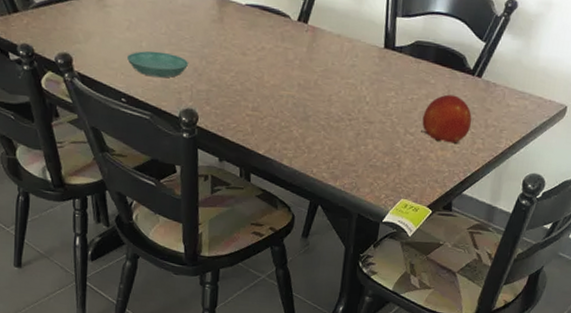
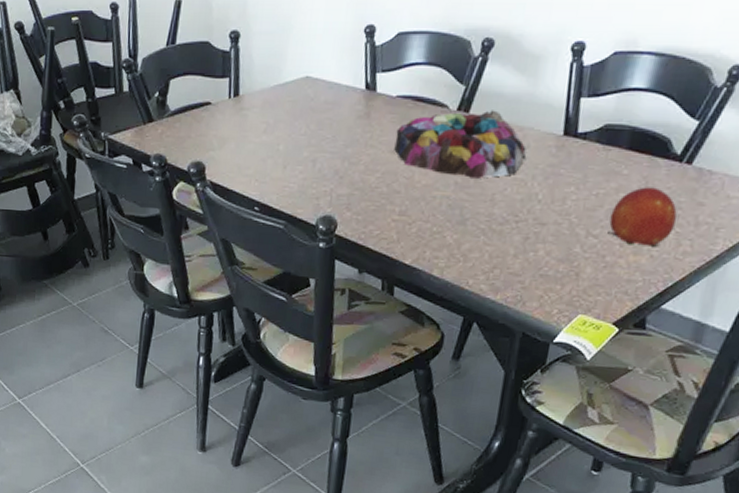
saucer: present [126,51,189,78] -> none [262,154,330,183]
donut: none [245,22,356,81] -> present [394,110,527,179]

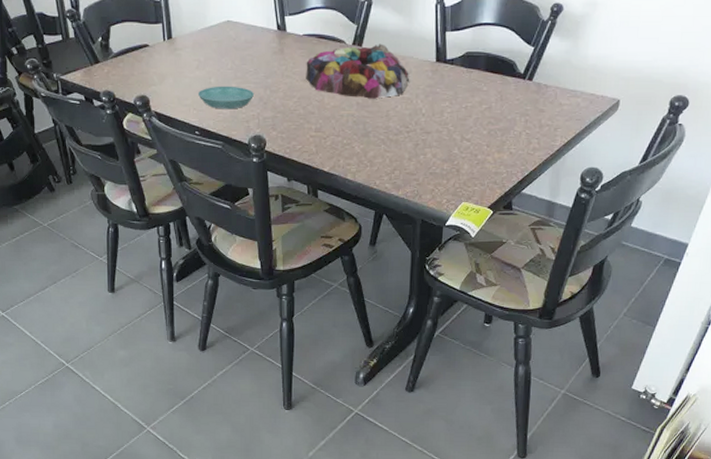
saucer: none [262,154,330,183] -> present [197,86,255,109]
fruit: present [608,187,677,247] -> none [477,99,525,145]

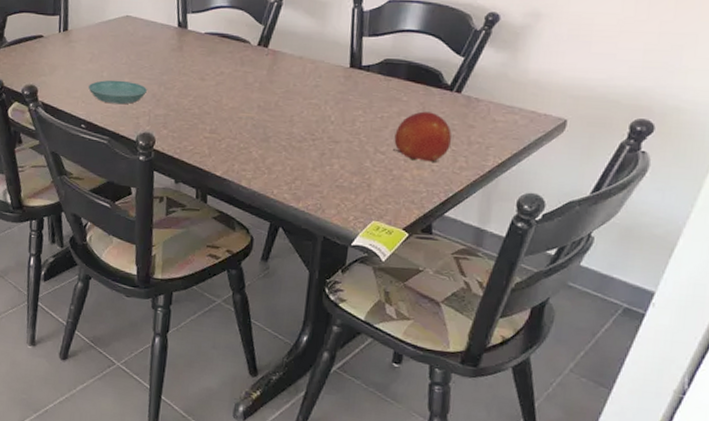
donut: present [306,44,410,99] -> none [204,46,320,103]
fruit: none [477,99,525,145] -> present [393,111,452,162]

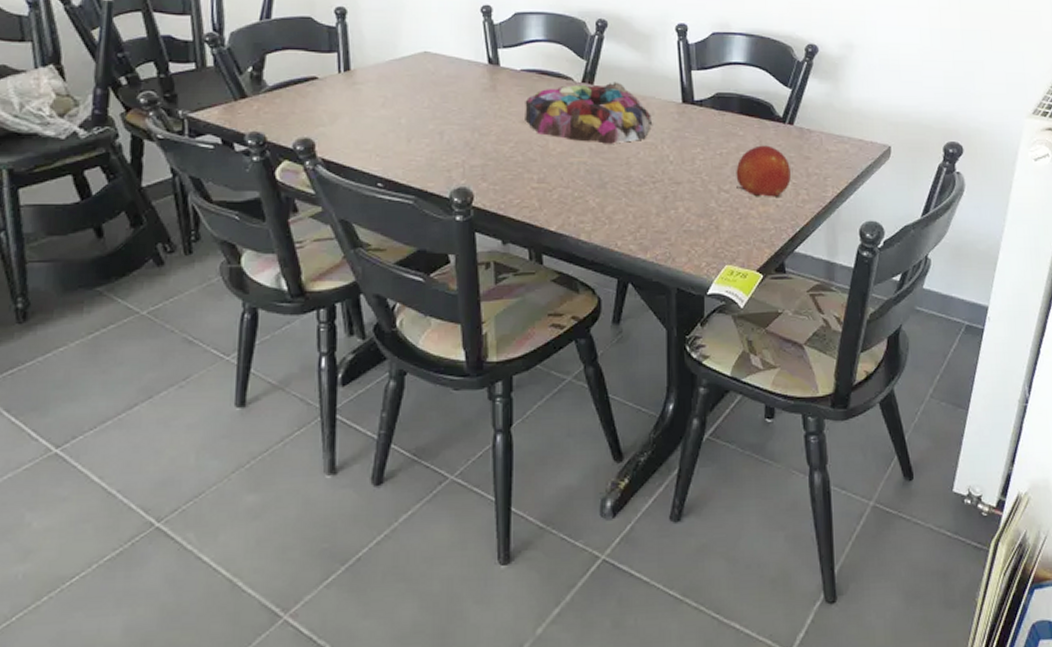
saucer: present [88,80,148,105] -> none [382,127,459,156]
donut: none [204,46,320,103] -> present [525,82,653,144]

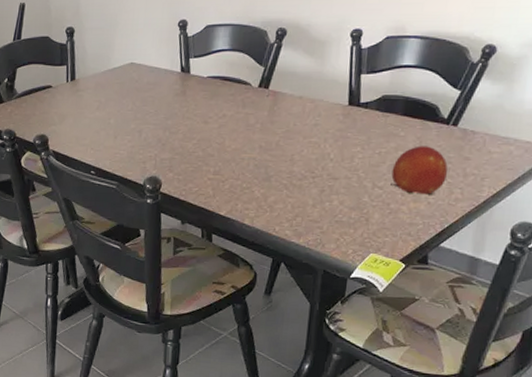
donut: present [525,82,653,144] -> none [207,86,319,142]

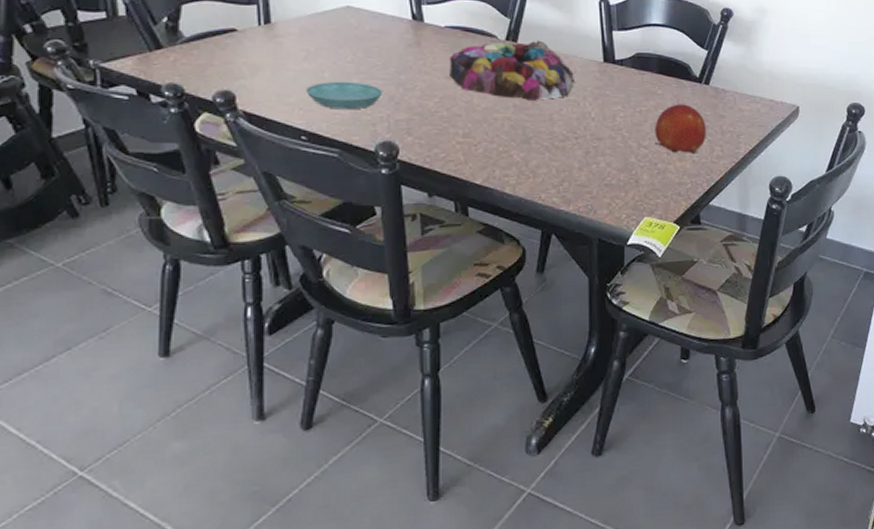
saucer: none [96,126,154,150] -> present [305,81,383,110]
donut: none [207,86,319,142] -> present [449,40,575,101]

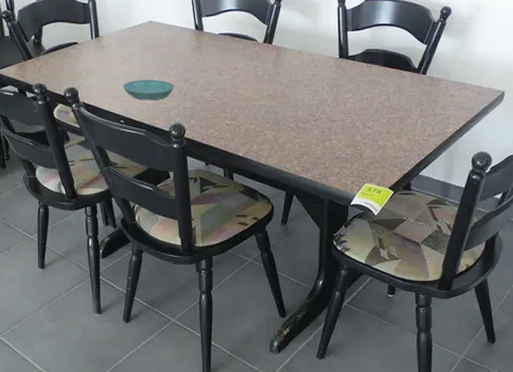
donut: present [449,40,575,101] -> none [221,42,316,91]
fruit: present [655,104,706,153] -> none [377,91,421,132]

